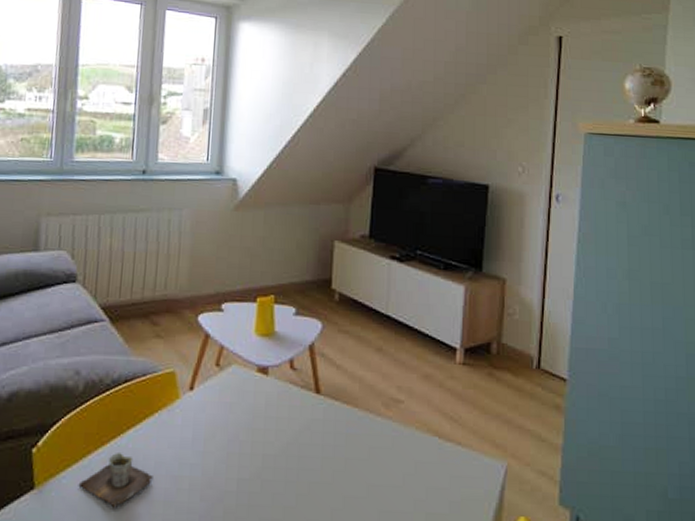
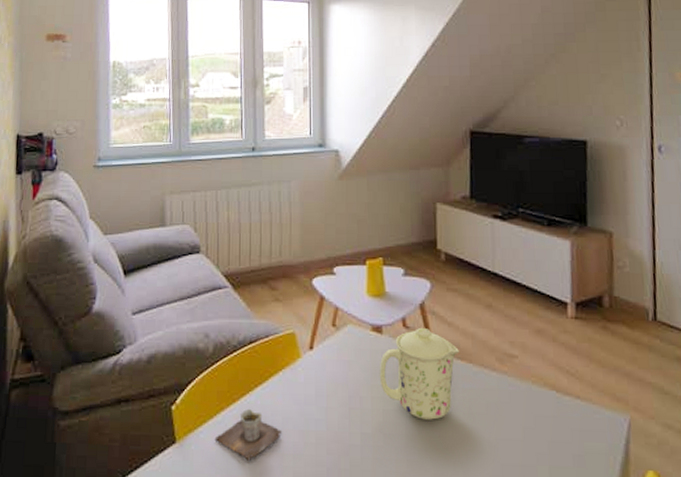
mug: none [261,369,345,466] -> present [379,327,459,420]

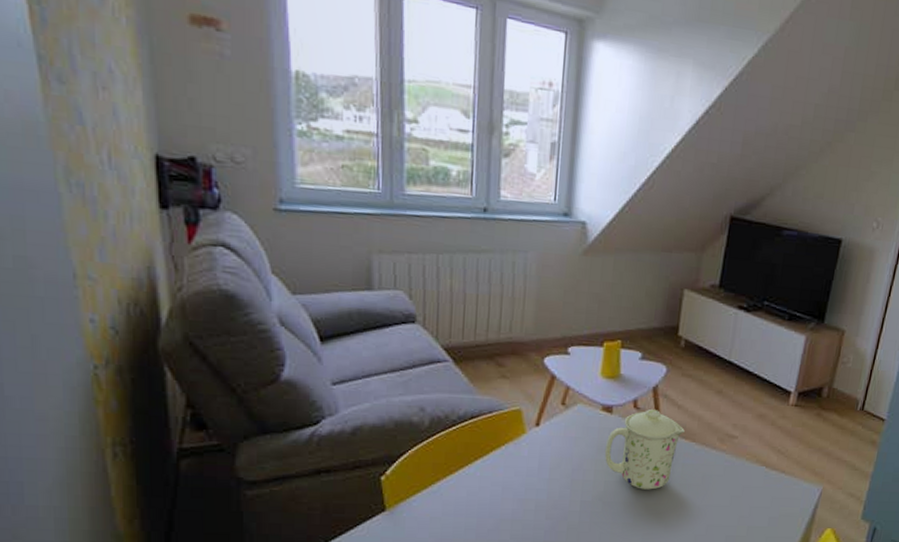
cup: present [214,408,282,461] -> none [429,479,501,526]

